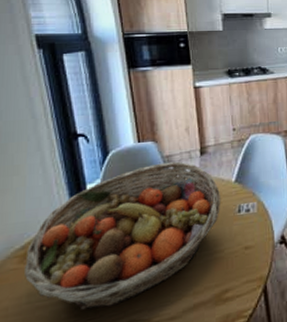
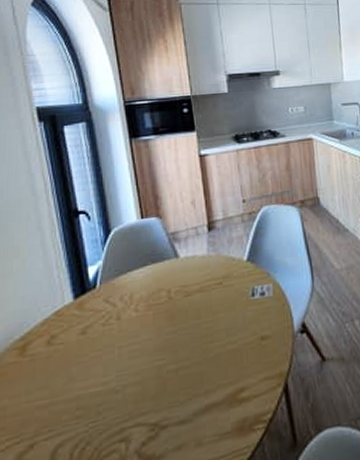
fruit basket: present [23,161,221,310] -> none [22,238,233,411]

